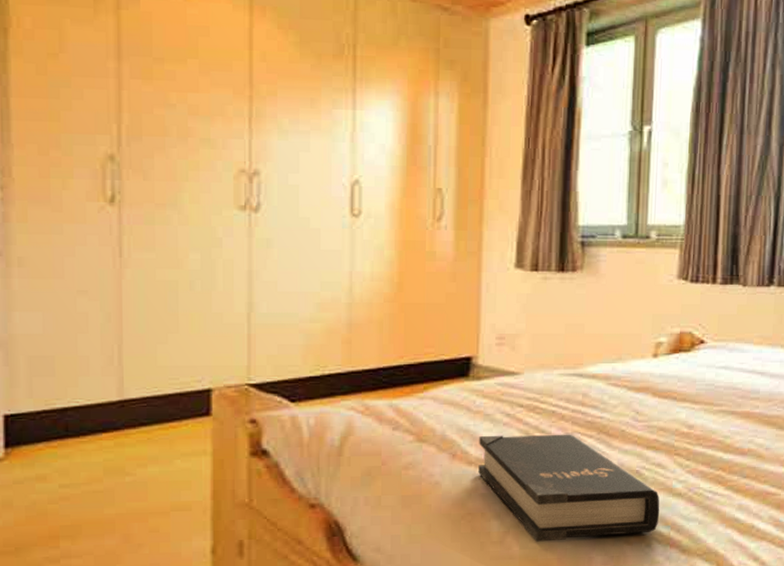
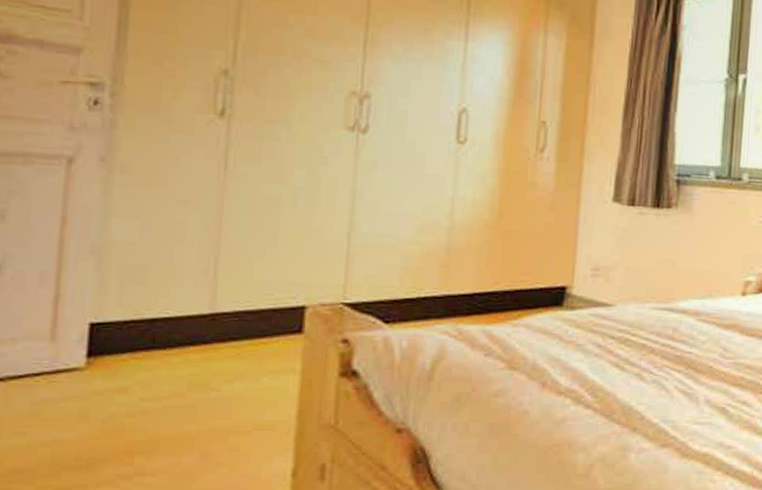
hardback book: present [478,434,660,542] -> none [567,365,744,477]

